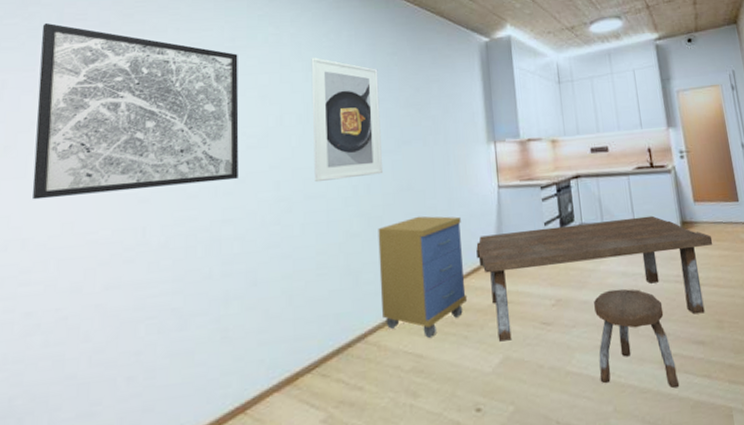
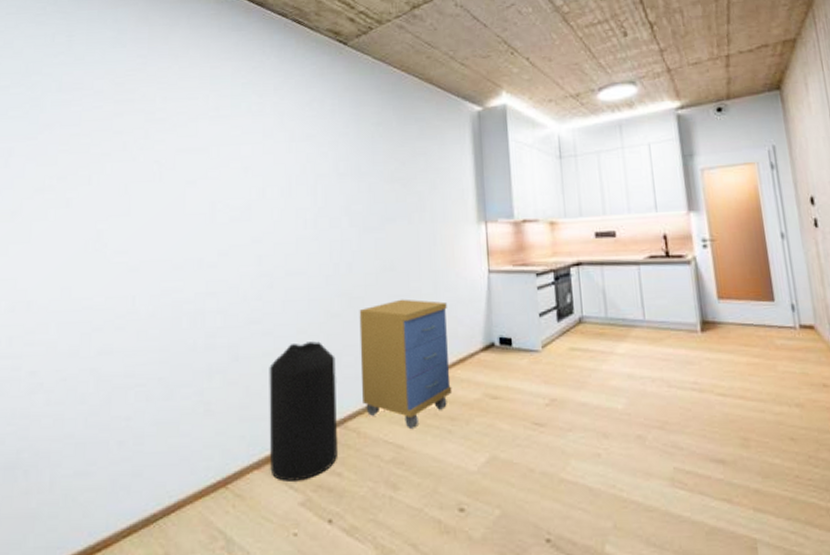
wall art: present [32,22,239,200] -> none [35,92,223,264]
trash can: none [288,261,358,401] -> present [269,341,337,482]
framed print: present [311,57,382,183] -> none [294,127,365,259]
dining table: present [476,215,713,389] -> none [463,312,740,510]

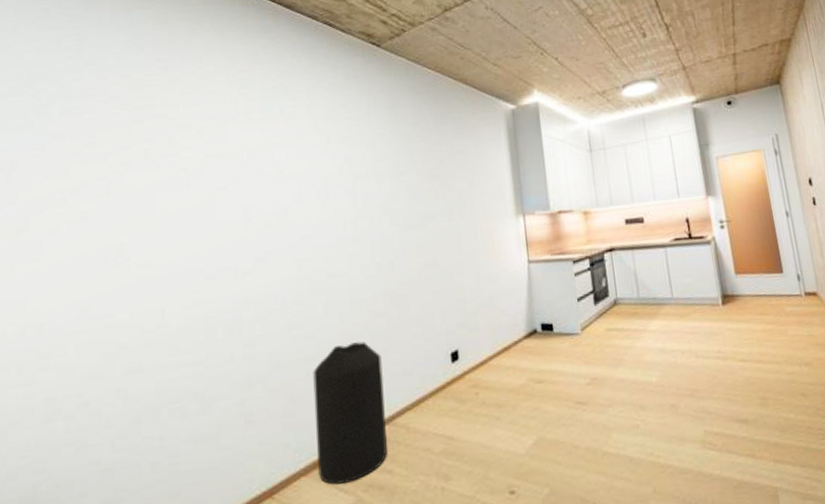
storage cabinet: present [359,299,452,428] -> none [403,293,499,419]

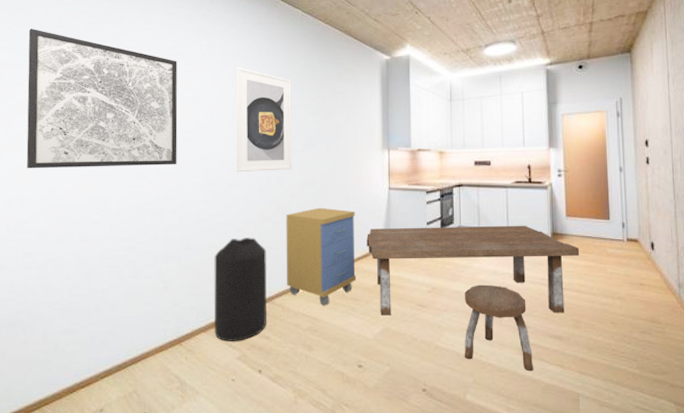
wall art: none [47,99,258,283] -> present [26,28,178,169]
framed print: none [329,130,407,261] -> present [236,67,291,173]
storage cabinet: none [403,293,499,419] -> present [286,207,357,305]
dining table: none [506,289,756,469] -> present [367,225,580,372]

